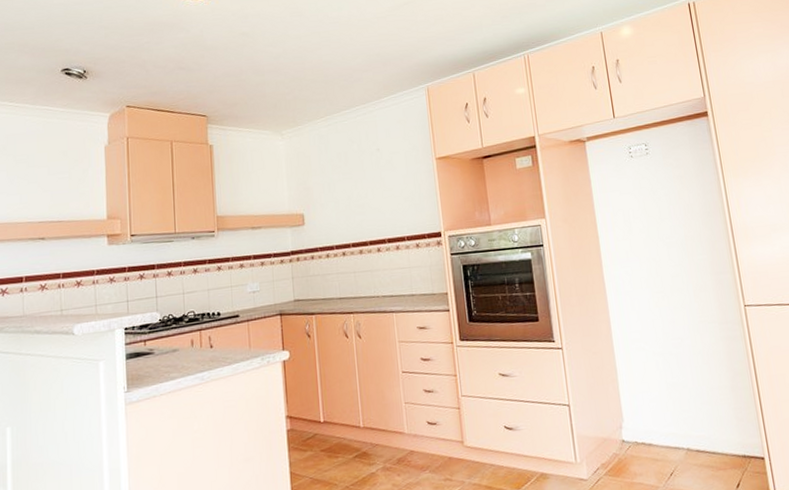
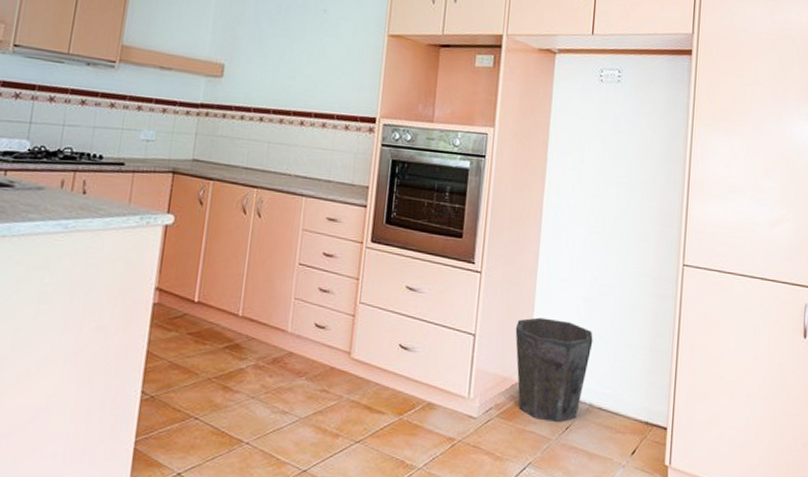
waste bin: none [604,377,679,472] -> present [515,317,593,423]

